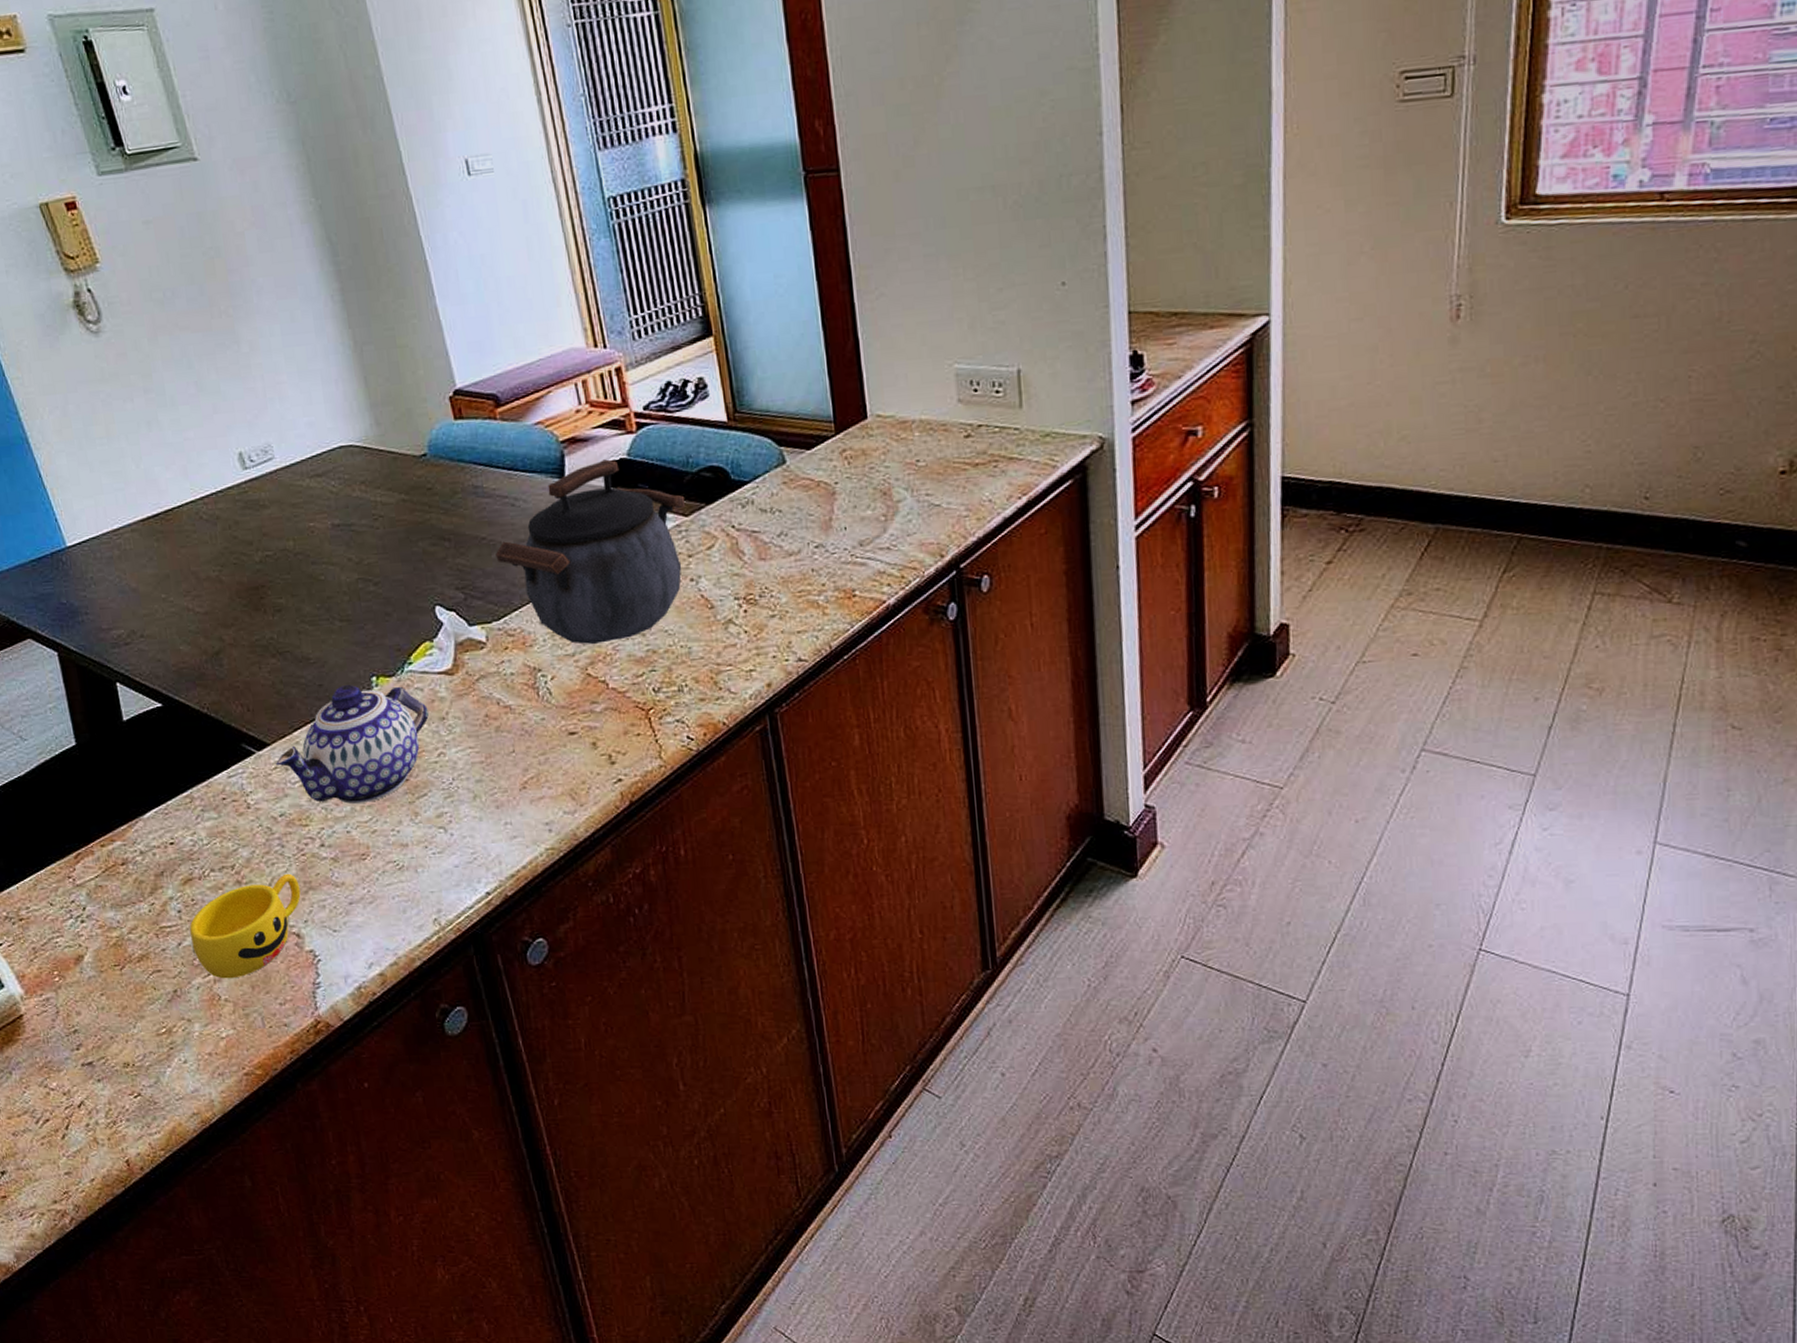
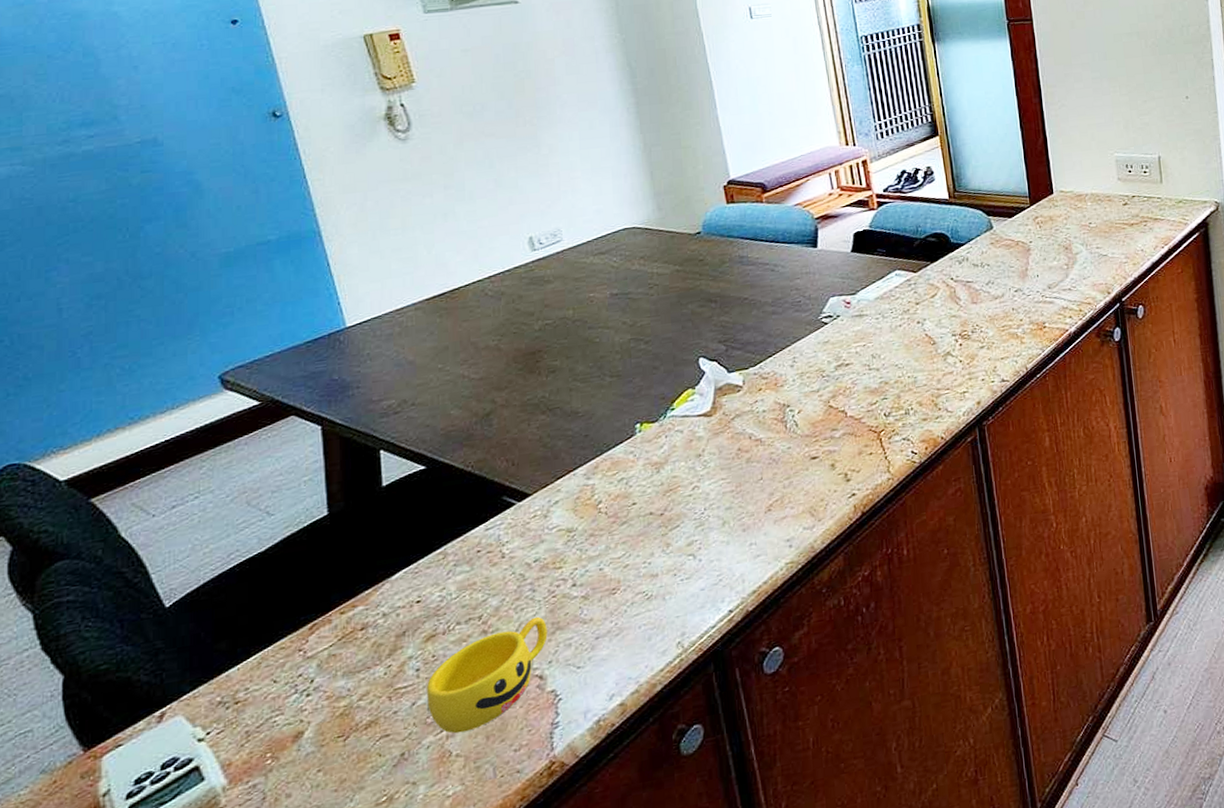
teapot: present [275,685,429,804] -> none [534,430,686,544]
kettle: present [496,459,686,644] -> none [756,231,915,381]

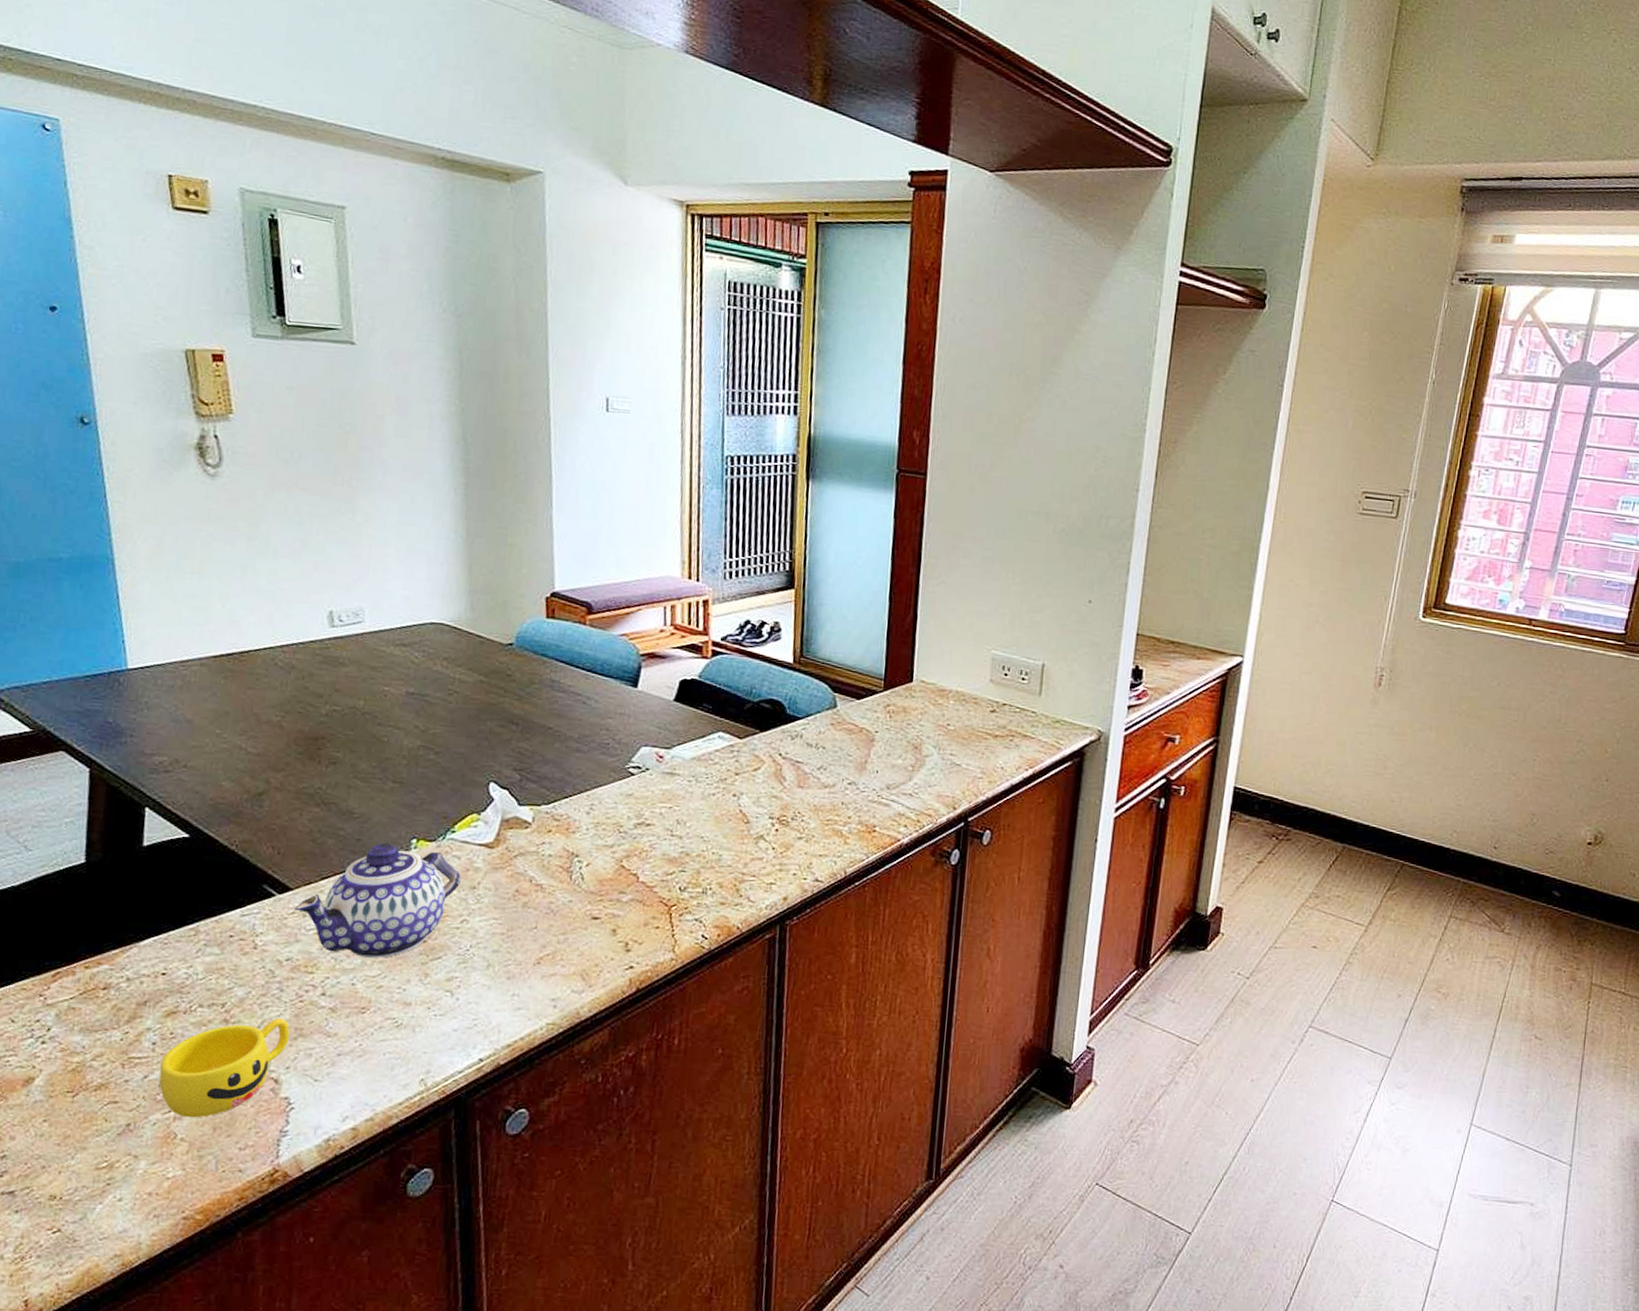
teapot: none [534,430,686,544] -> present [293,843,461,958]

